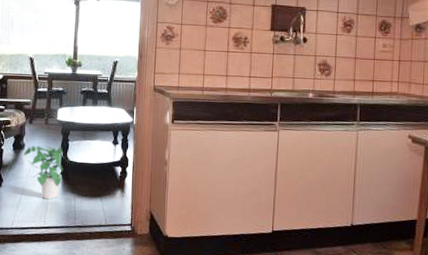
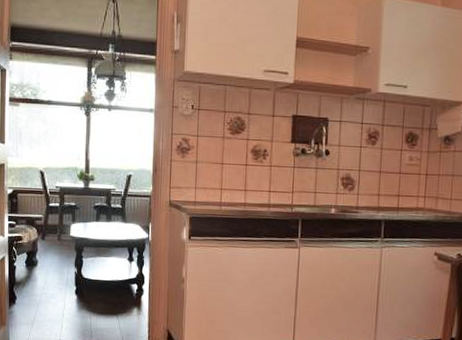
potted plant: present [23,145,70,200] -> none [36,262,85,318]

